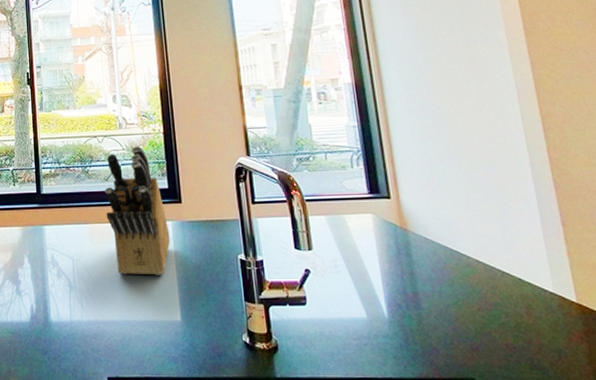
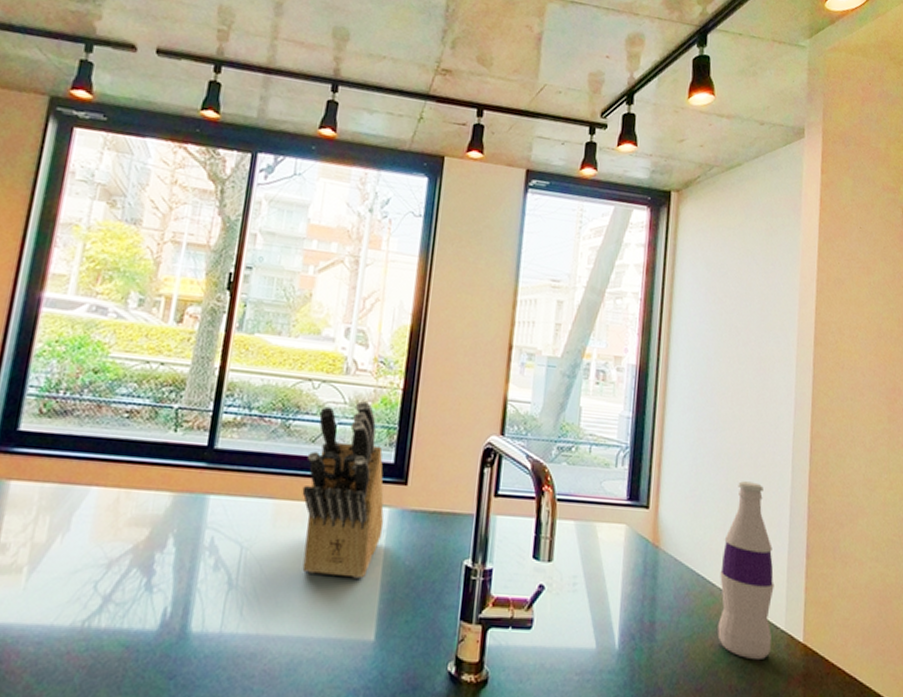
bottle: none [470,164,543,319] -> present [717,481,775,659]

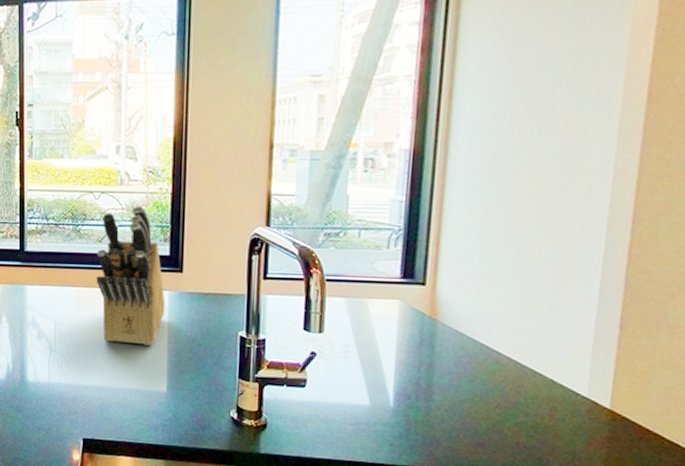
bottle: present [717,481,775,659] -> none [504,256,576,422]

